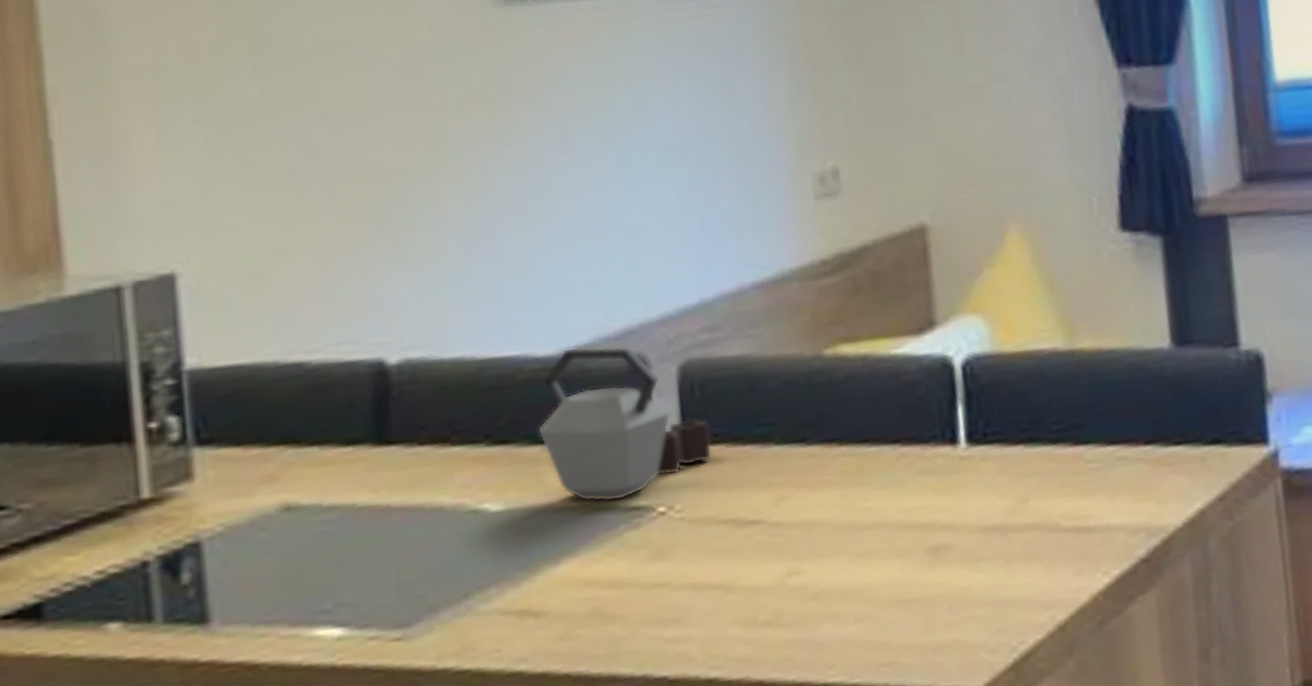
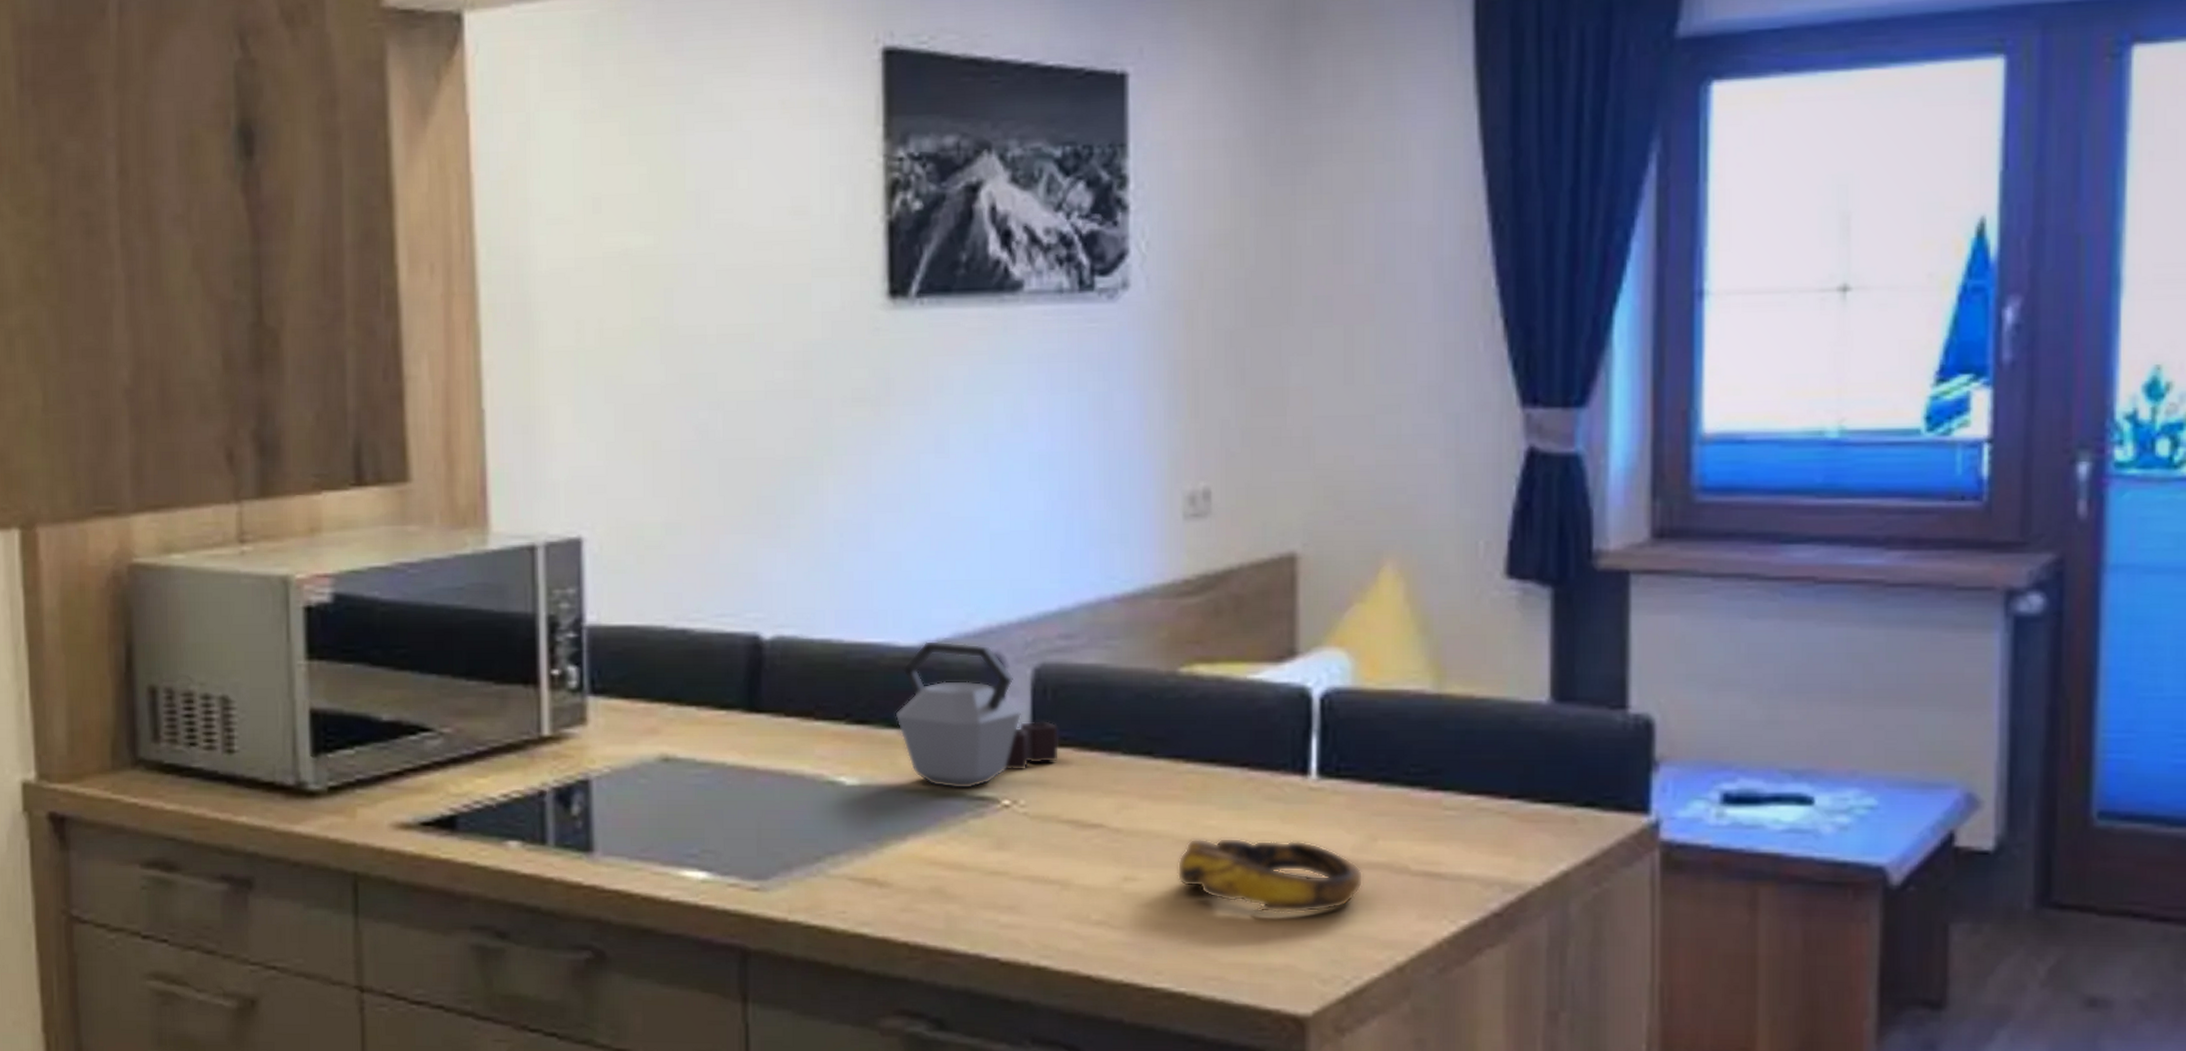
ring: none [839,511,1020,590] -> present [1177,837,1364,913]

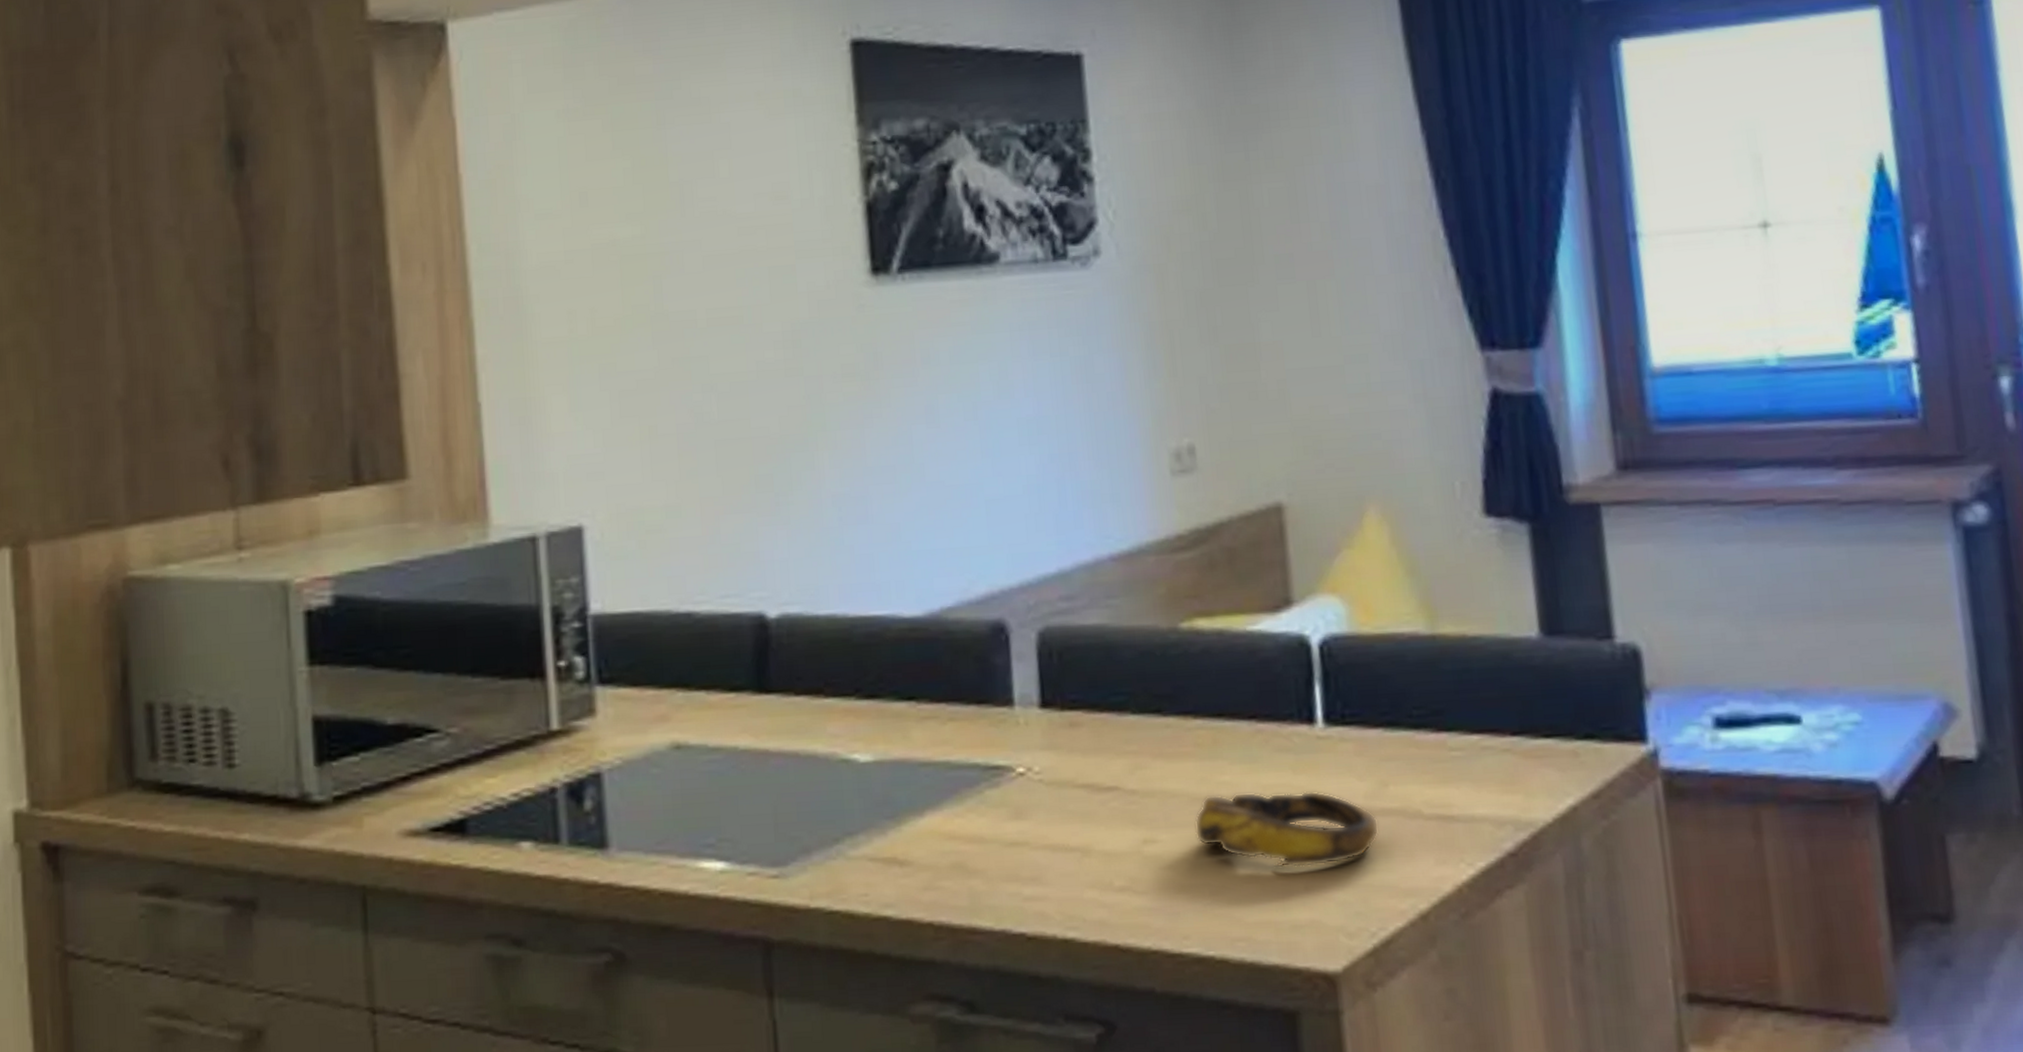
kettle: present [895,640,1060,790] -> none [904,609,1070,760]

